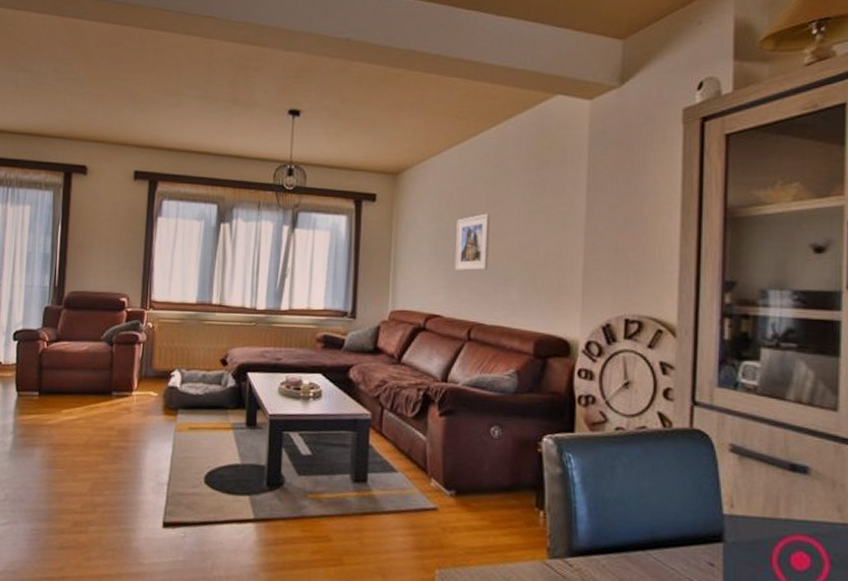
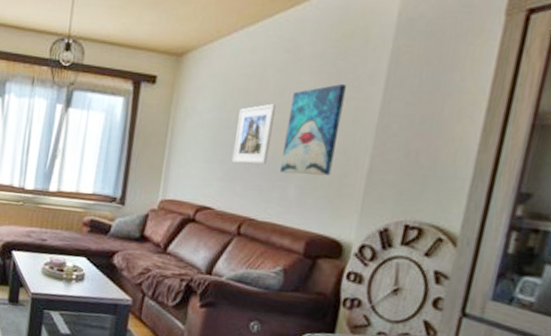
wall art: none [500,192,552,278] -> present [279,84,346,176]

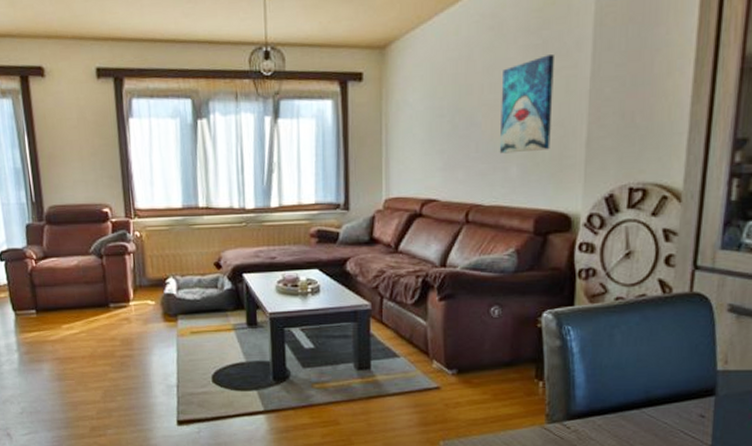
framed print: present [231,103,277,164] -> none [450,84,488,150]

